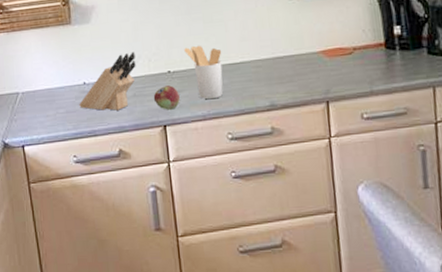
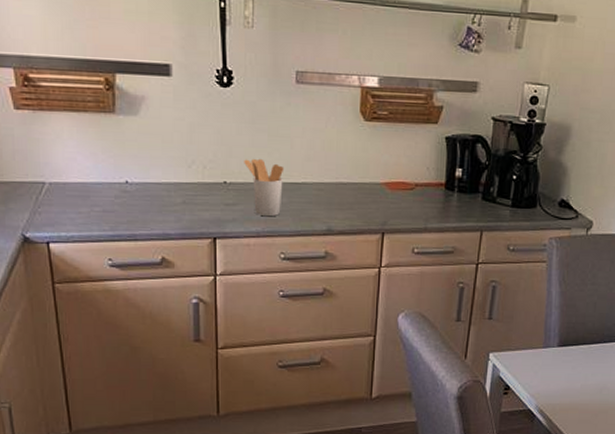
knife block: present [79,51,136,111] -> none [119,155,188,216]
fruit: present [153,85,180,110] -> none [205,197,234,223]

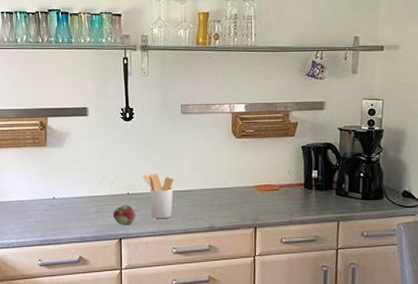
fruit: none [205,197,234,223] -> present [113,205,135,226]

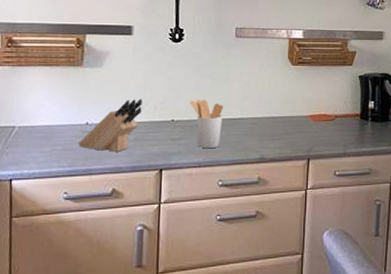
knife block: none [48,174,100,223] -> present [78,98,142,152]
fruit: present [113,205,135,226] -> none [154,133,179,155]

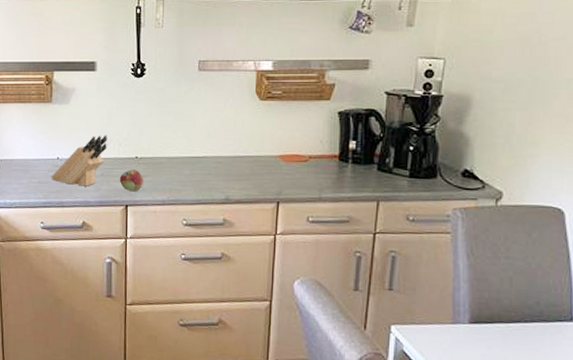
fruit: none [154,133,179,155] -> present [119,170,143,192]
utensil holder: present [190,99,224,149] -> none [153,136,187,187]

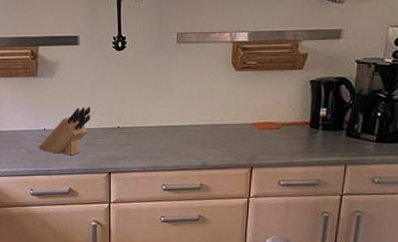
fruit: present [119,170,143,192] -> none [102,139,125,160]

